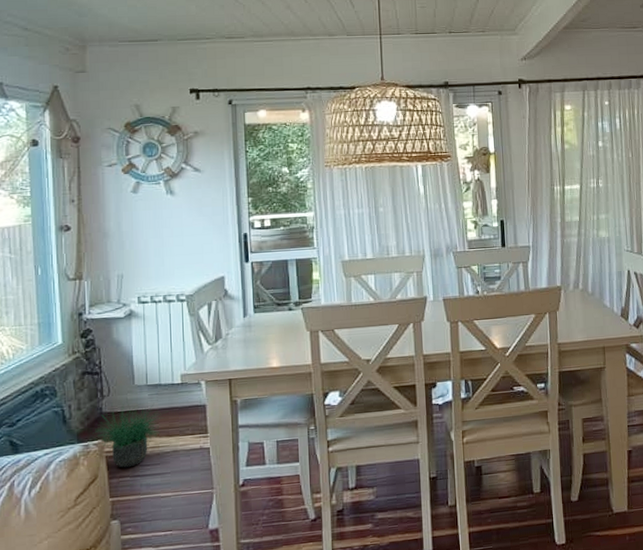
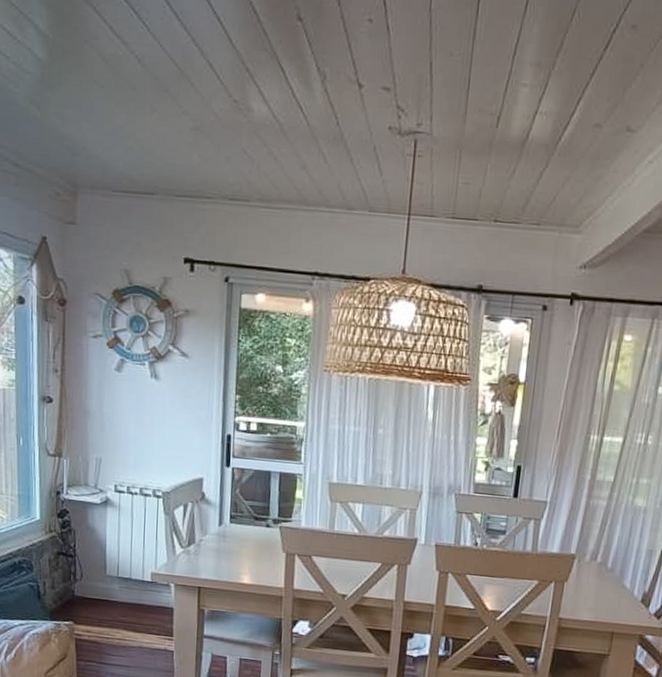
potted plant: present [95,399,163,468] -> none [67,586,131,654]

